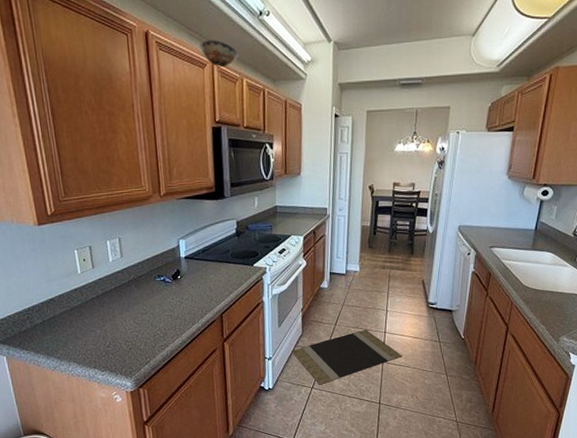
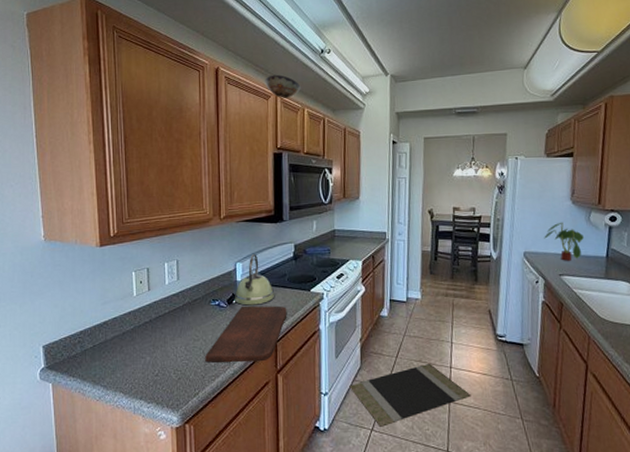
cutting board: none [154,280,232,334] -> present [205,305,287,363]
kettle: none [178,231,219,281] -> present [234,254,275,306]
plant: none [479,196,516,234] -> present [544,222,584,261]

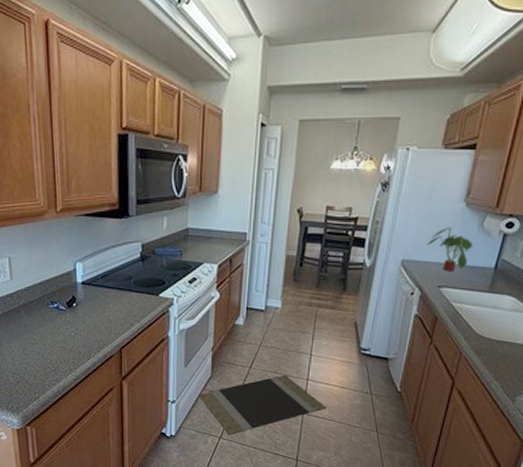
cutting board: present [205,305,287,363] -> none [44,309,133,368]
kettle: present [234,254,275,306] -> none [74,253,120,309]
decorative bowl: present [264,74,301,98] -> none [105,31,152,64]

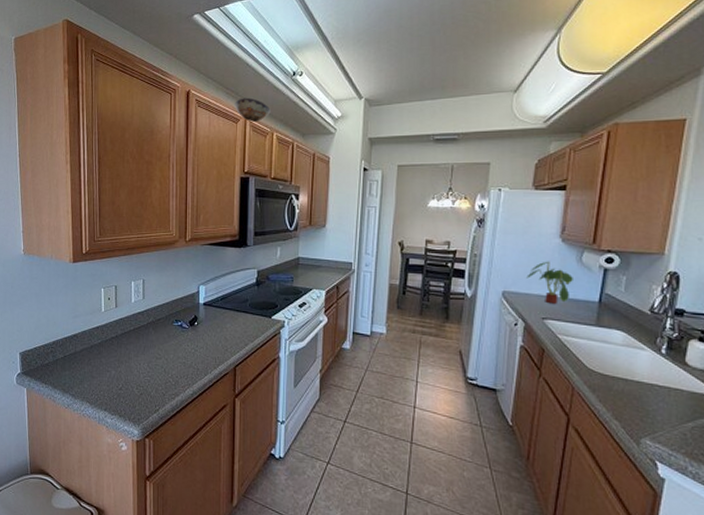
decorative bowl: none [105,31,152,64] -> present [234,97,271,122]
doormat: present [198,376,326,435] -> none [307,402,435,461]

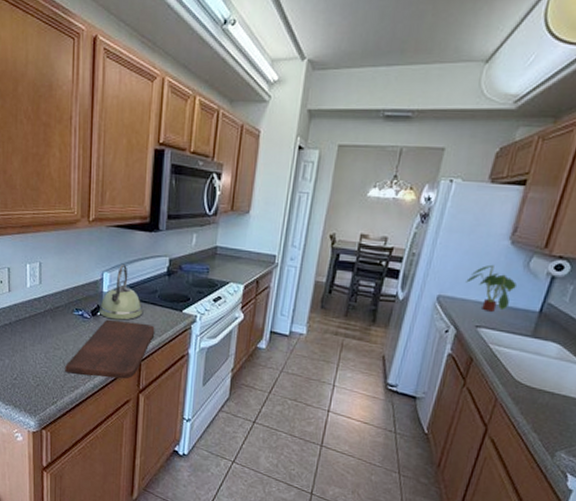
cutting board: none [166,328,248,385] -> present [65,319,155,379]
kettle: none [196,278,236,329] -> present [98,265,143,320]
decorative bowl: present [234,97,271,122] -> none [150,49,194,81]

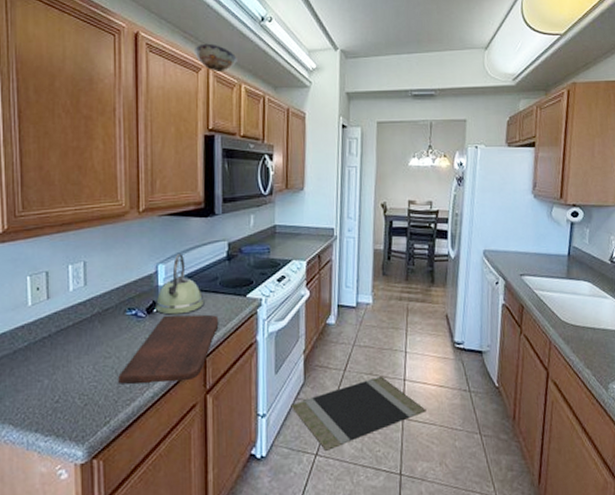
decorative bowl: none [150,49,194,81] -> present [193,43,237,71]
doormat: none [214,404,347,460] -> present [290,377,426,451]
plant: present [466,264,517,312] -> none [504,217,545,260]

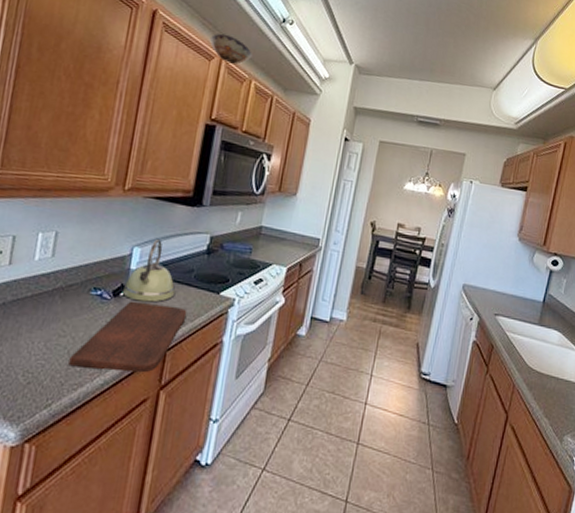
doormat: present [290,377,426,451] -> none [245,397,383,467]

